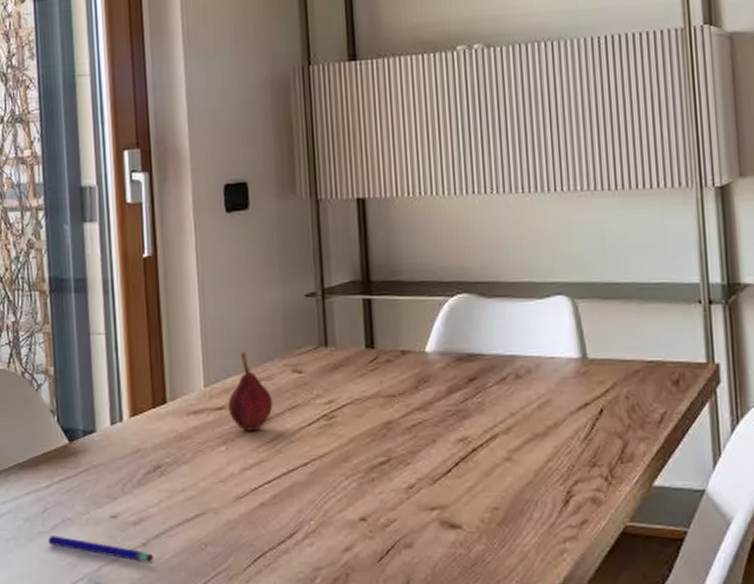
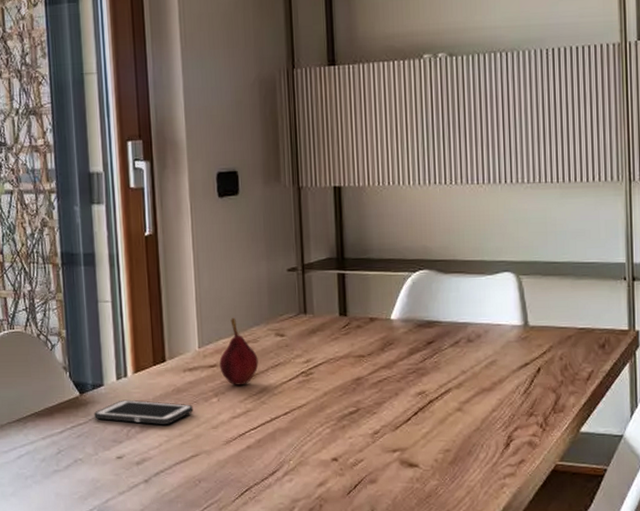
pen: present [47,536,154,562] -> none [61,474,155,496]
cell phone: none [85,448,199,477] -> present [94,400,194,424]

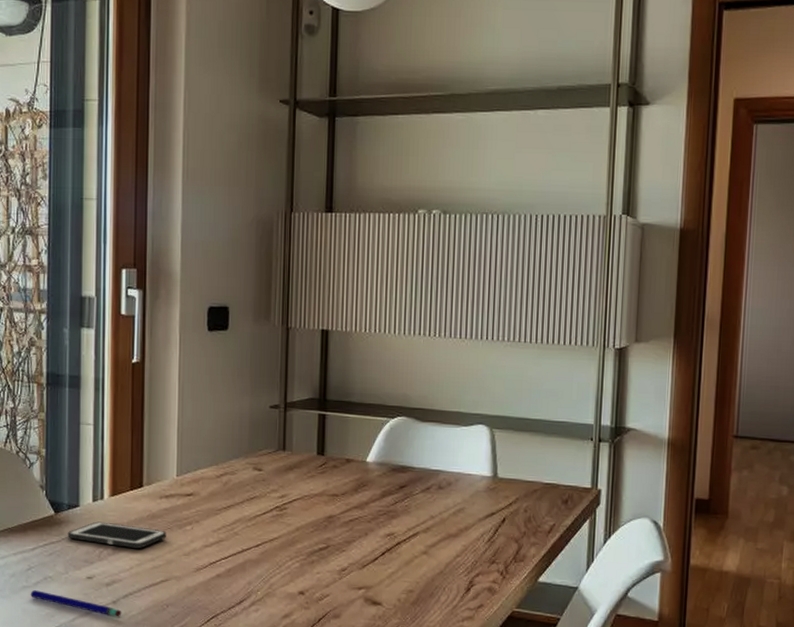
pen: none [61,474,155,496] -> present [30,590,122,617]
fruit: present [219,318,259,385] -> none [196,449,235,515]

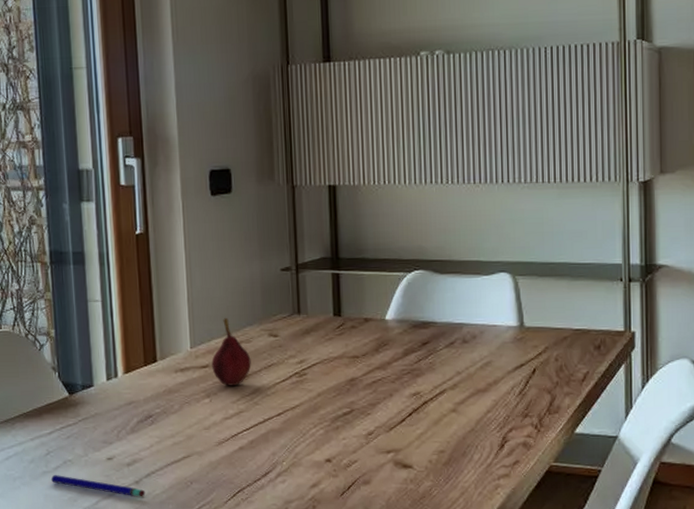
cell phone: present [67,521,167,548] -> none [83,400,185,425]
fruit: none [196,449,235,515] -> present [211,318,251,386]

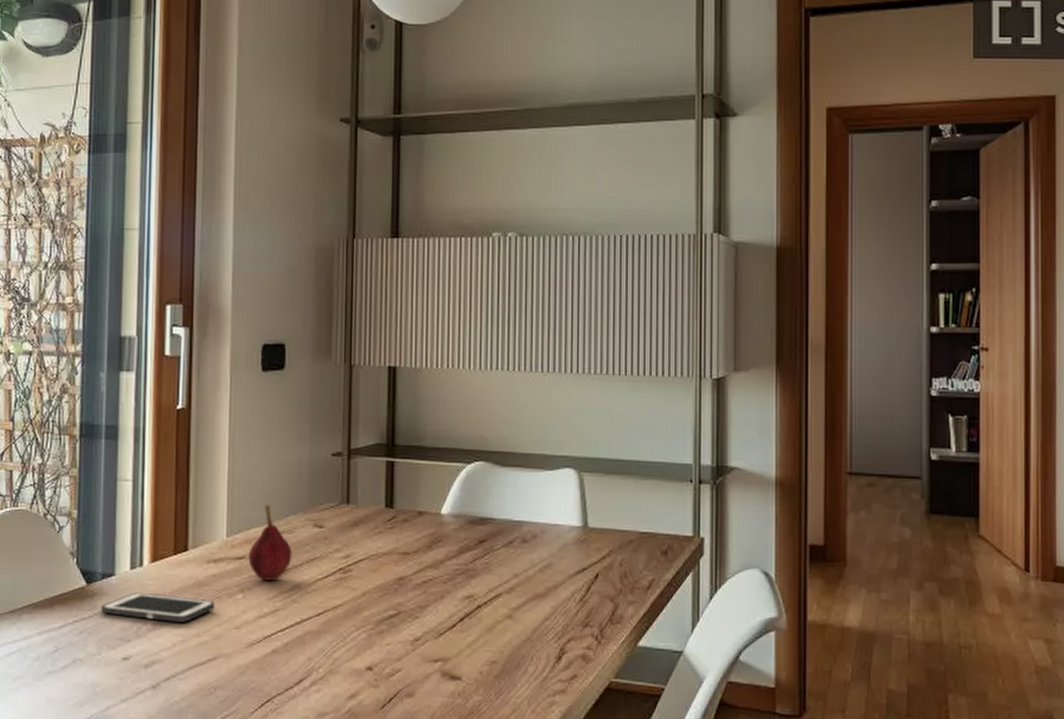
pen: present [51,475,146,497] -> none [56,676,163,704]
cell phone: none [83,400,185,425] -> present [100,592,215,622]

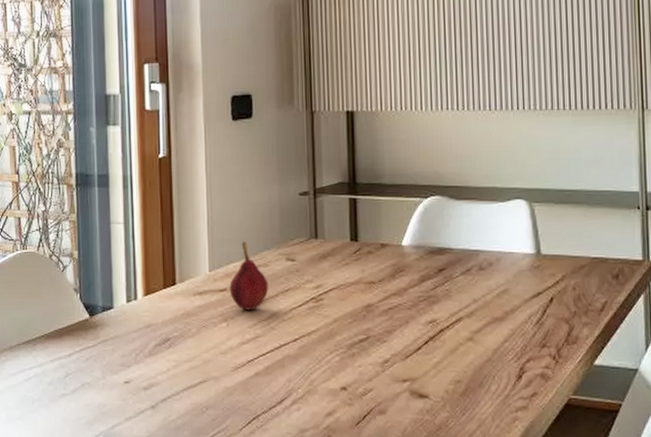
cell phone: present [100,592,215,622] -> none [103,323,202,349]

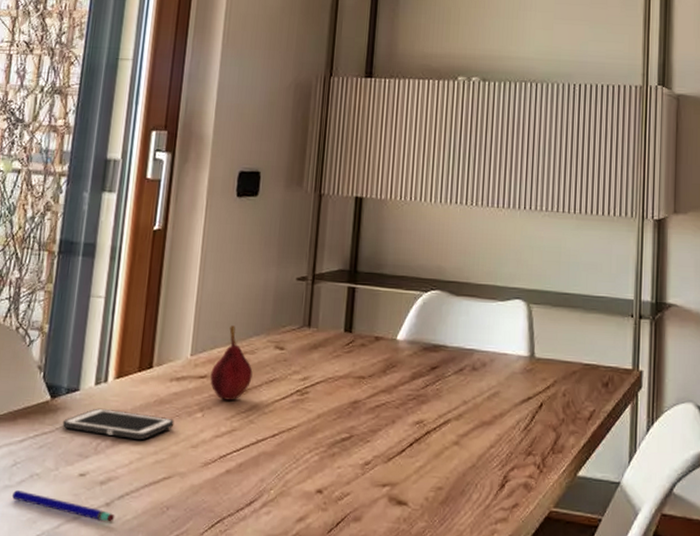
pen: none [68,398,161,422] -> present [11,490,115,522]
cell phone: none [103,323,202,349] -> present [62,408,174,439]

